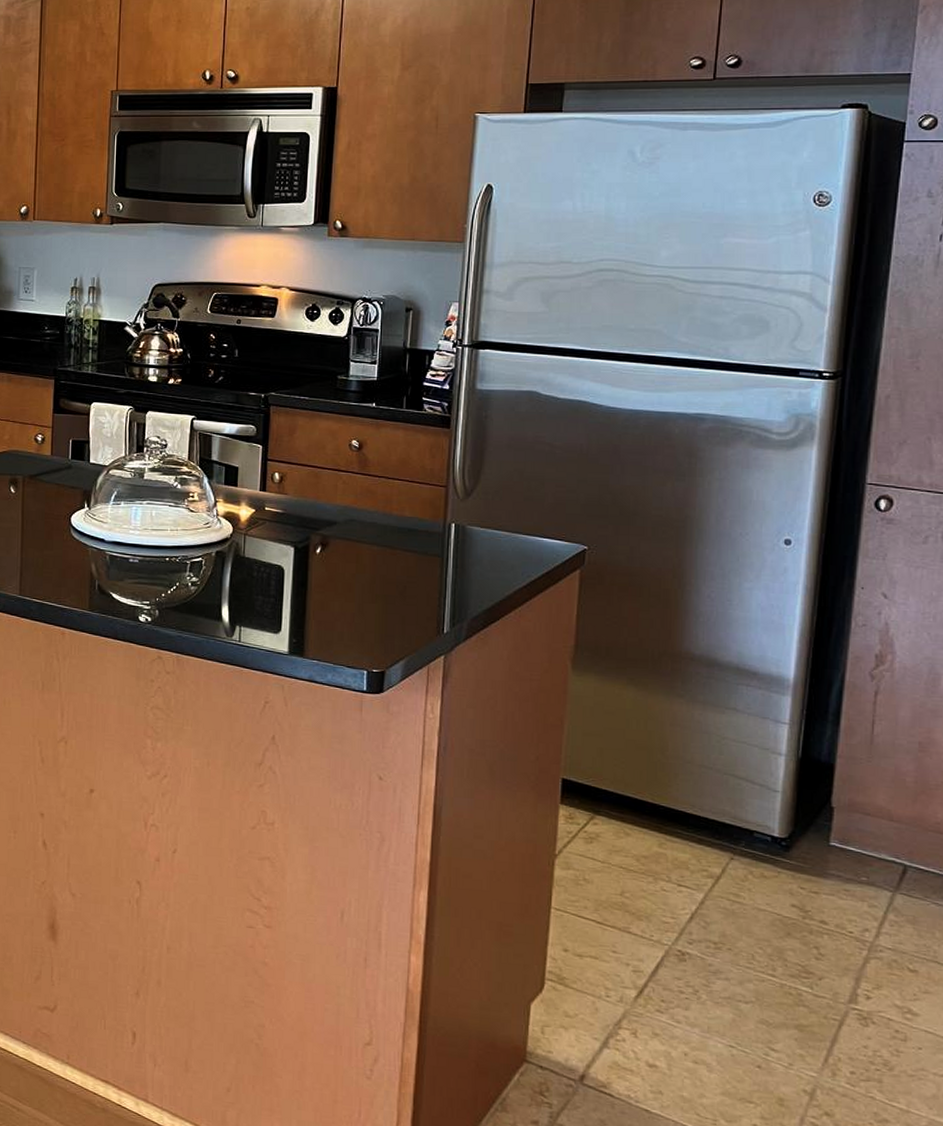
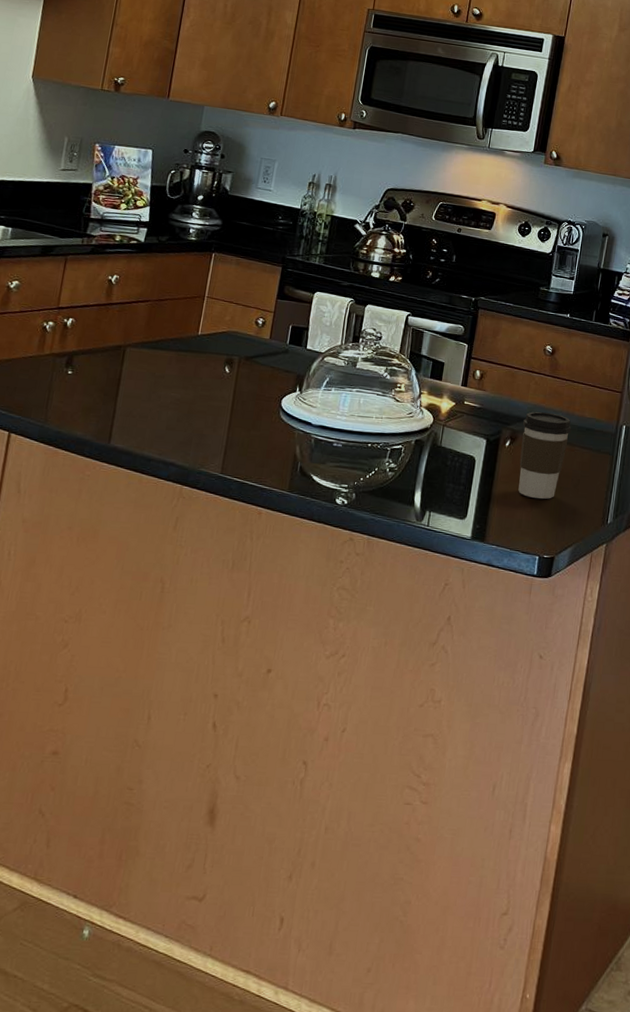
coffee cup: none [334,513,391,609] -> present [518,411,572,499]

